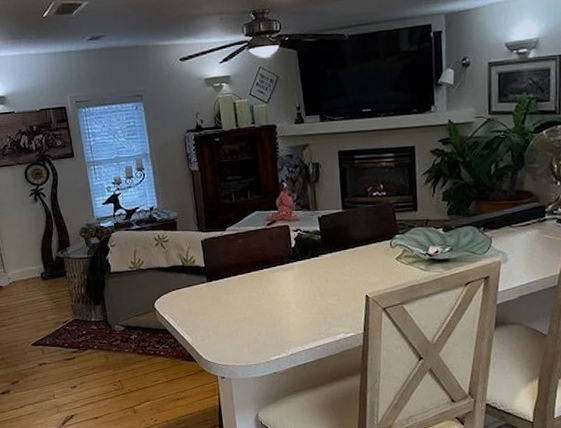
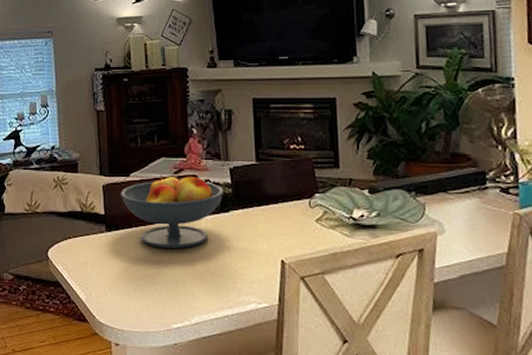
fruit bowl: none [218,226,314,293] -> present [120,174,225,249]

